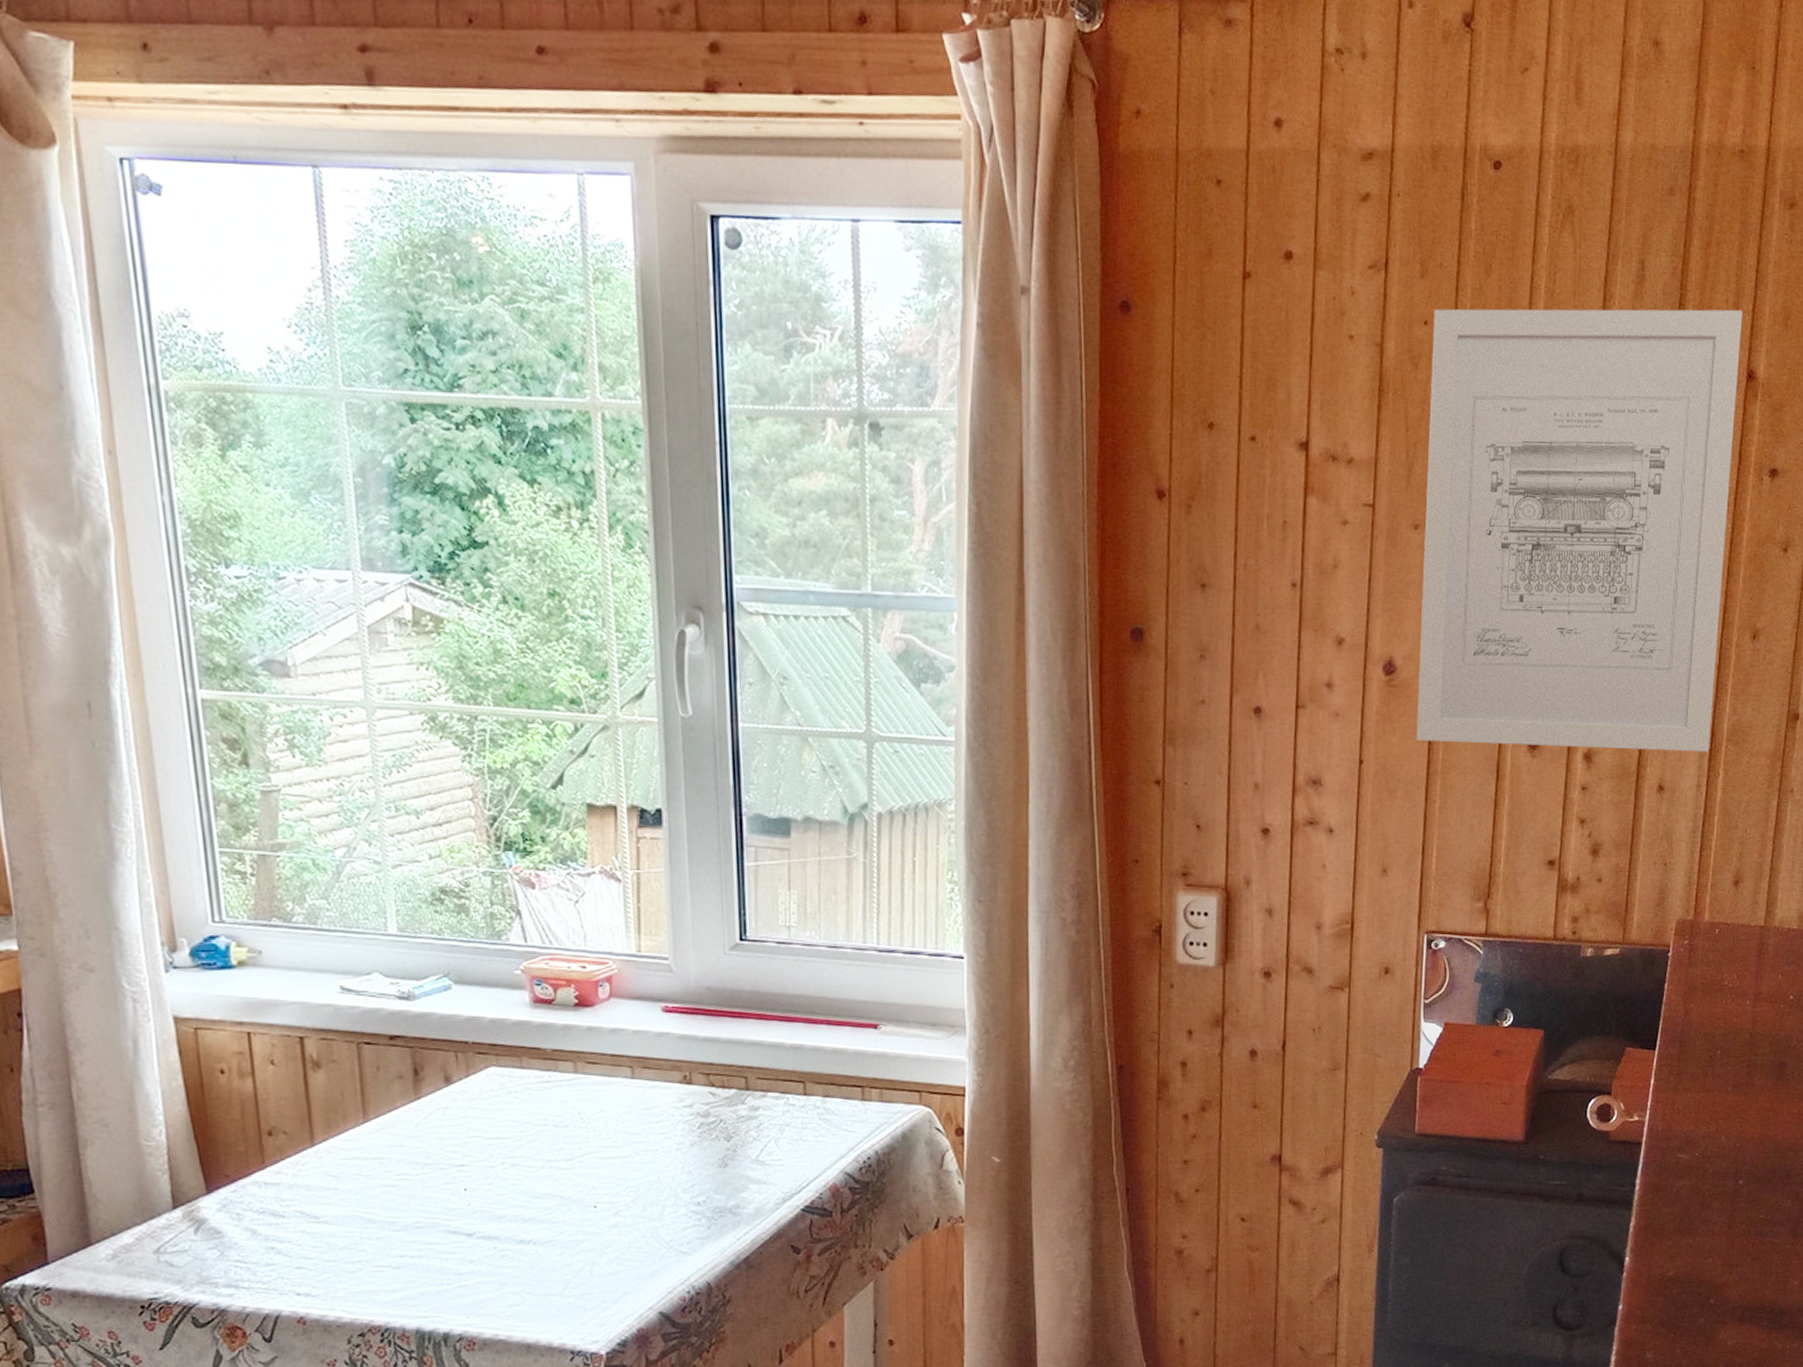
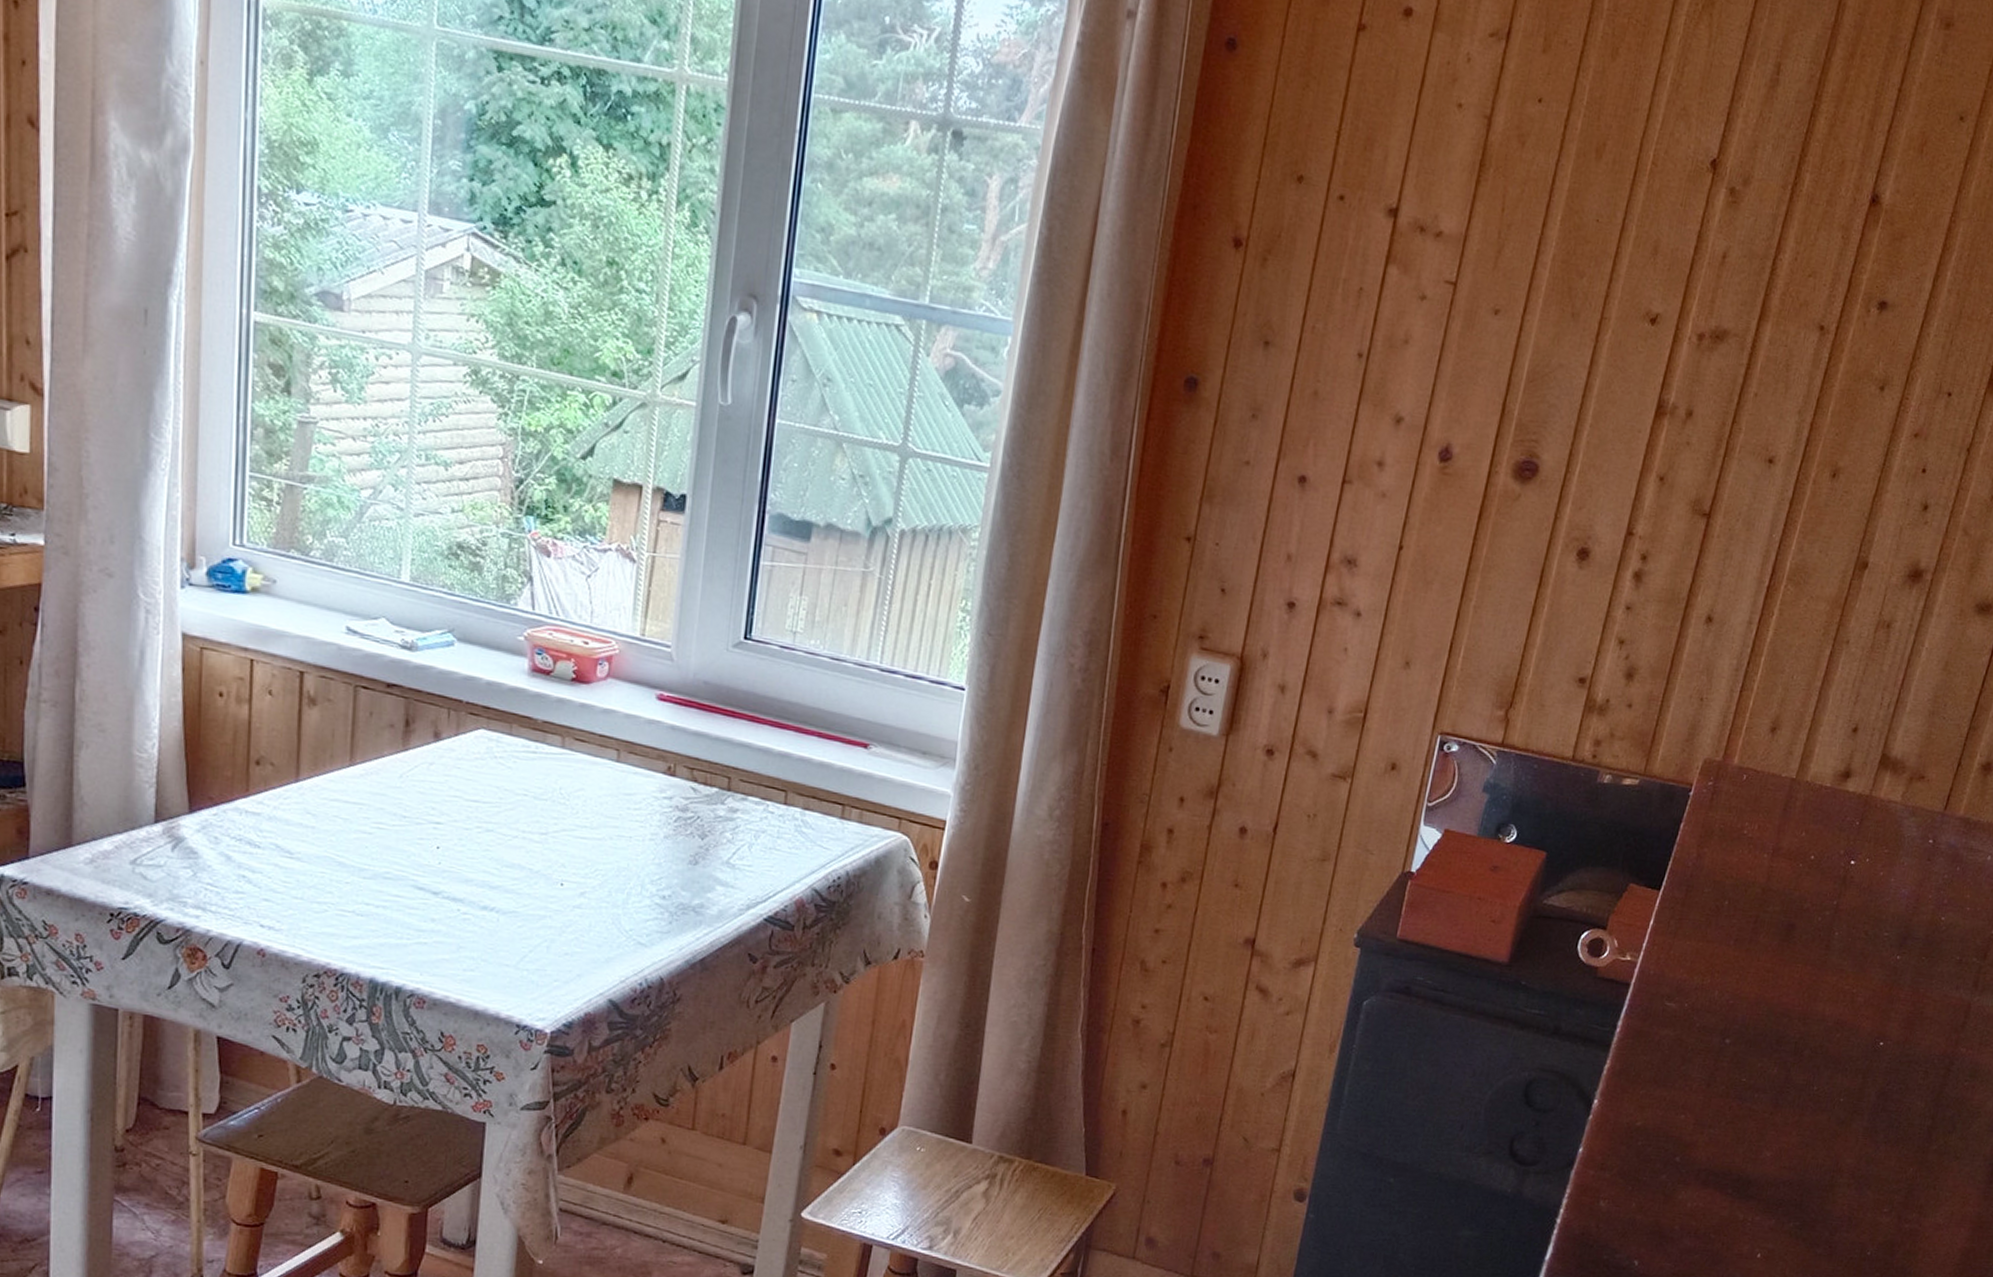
wall art: present [1416,308,1743,752] -> none [1461,87,1877,589]

